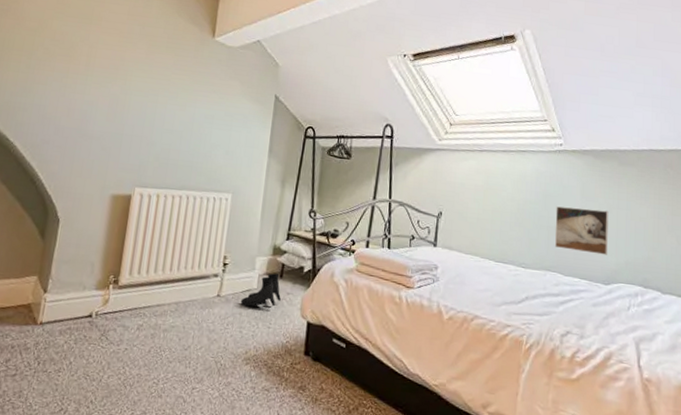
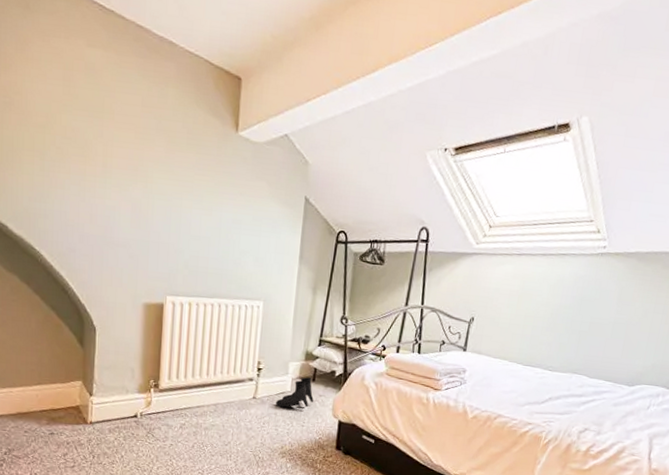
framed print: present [554,206,609,255] -> none [584,311,644,358]

